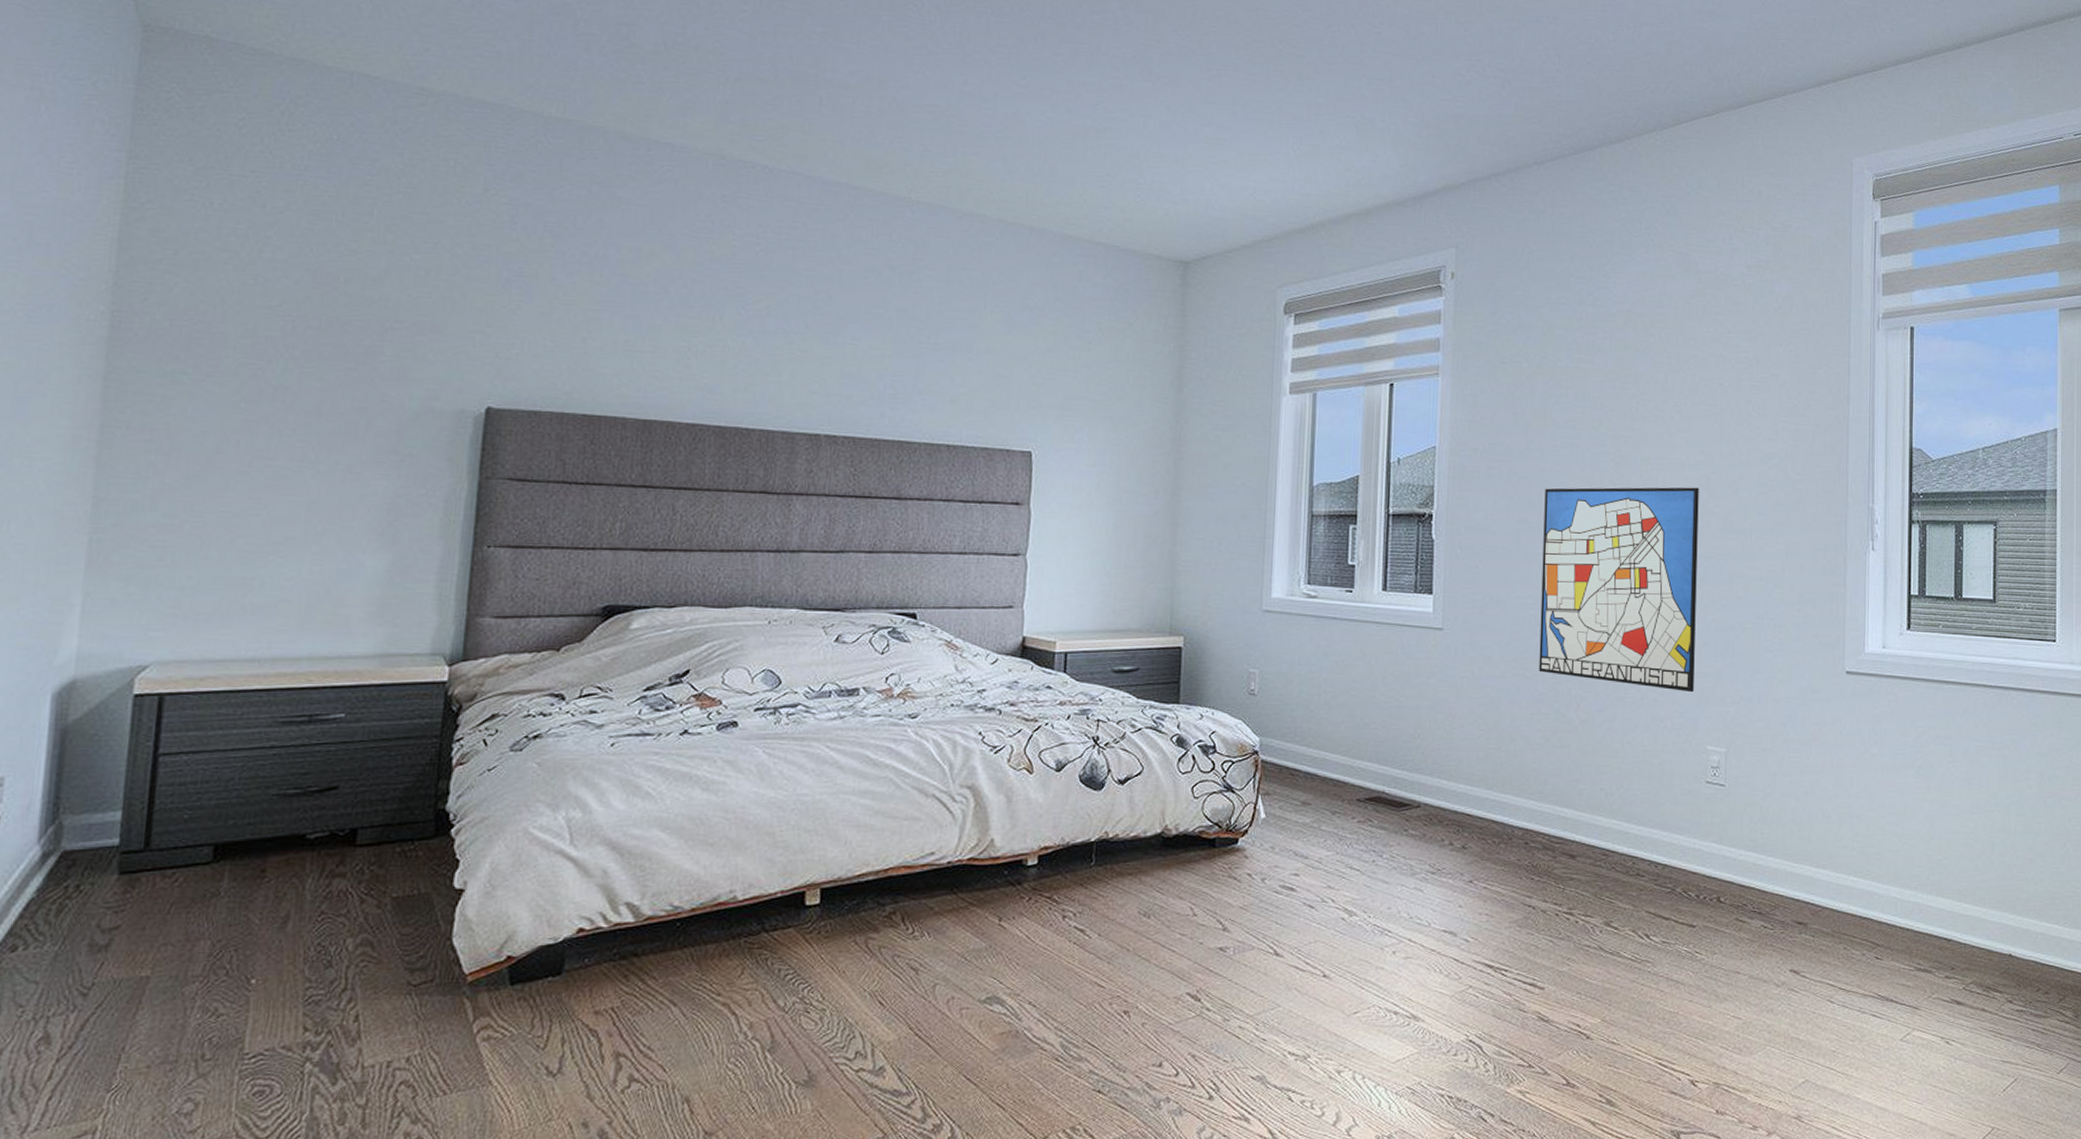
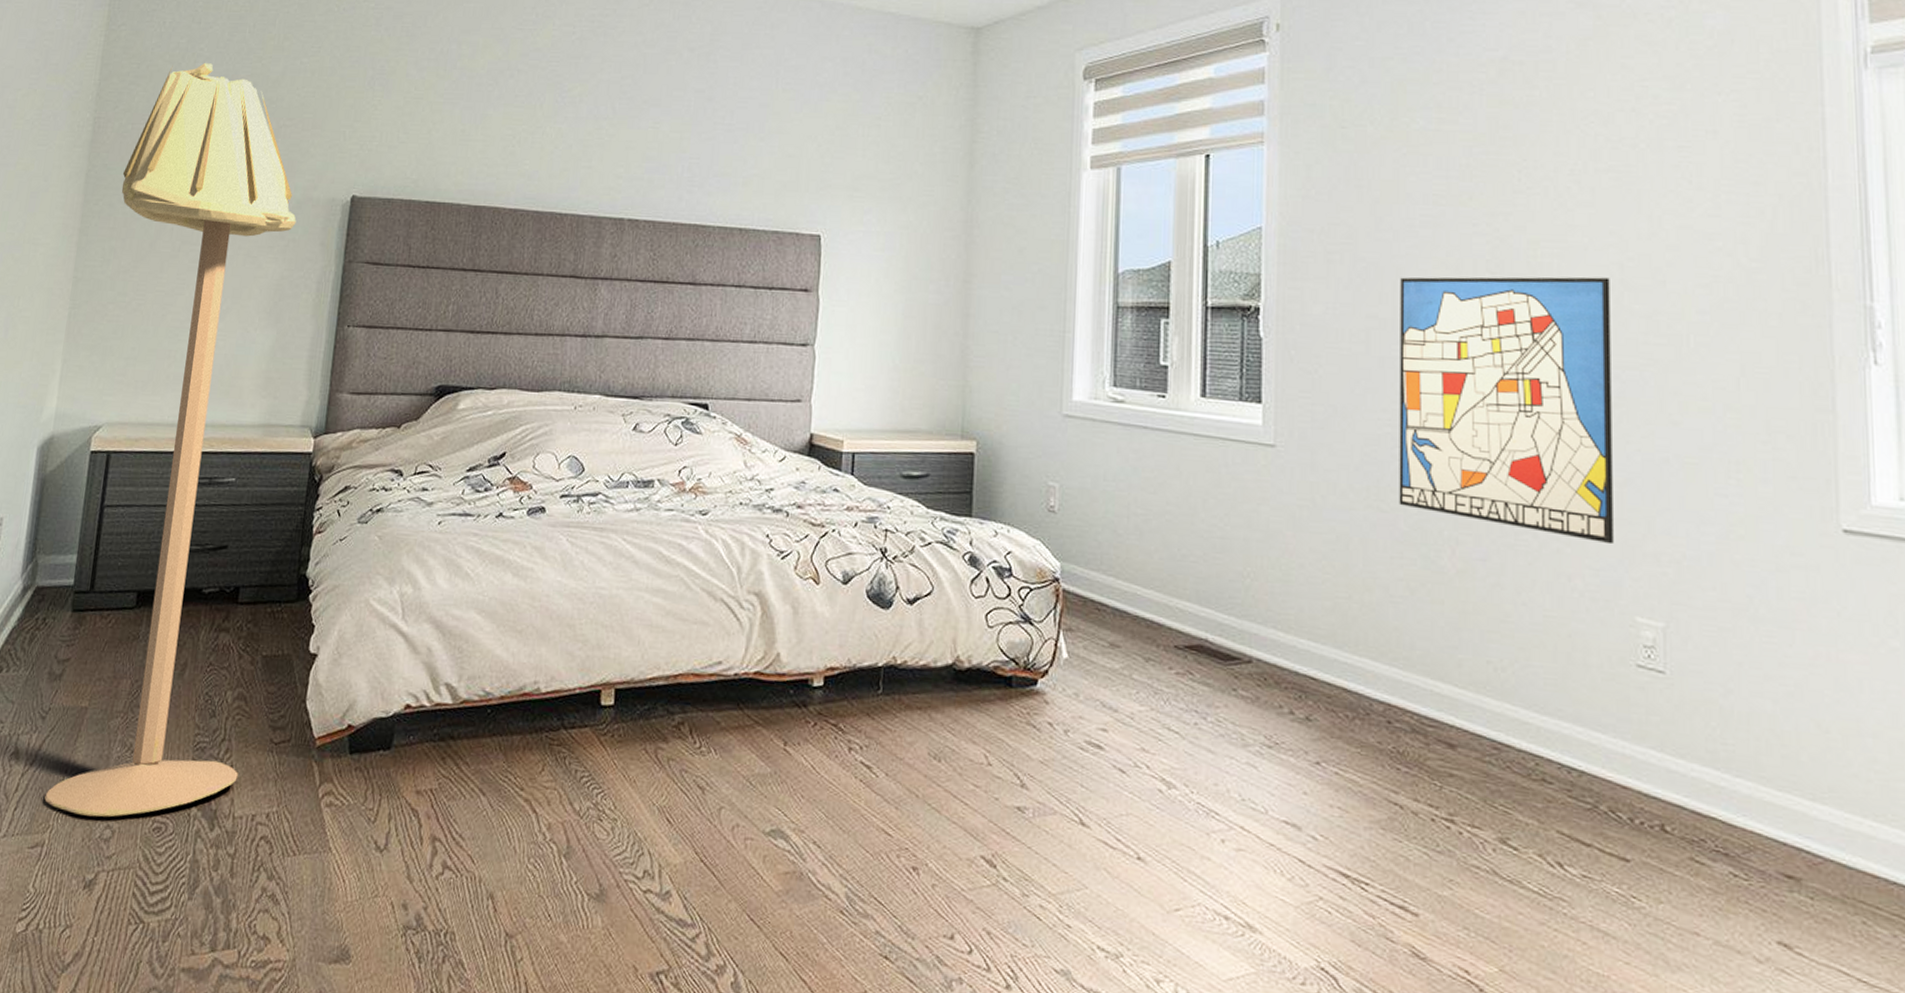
floor lamp: none [93,253,413,1093] -> present [44,63,296,818]

